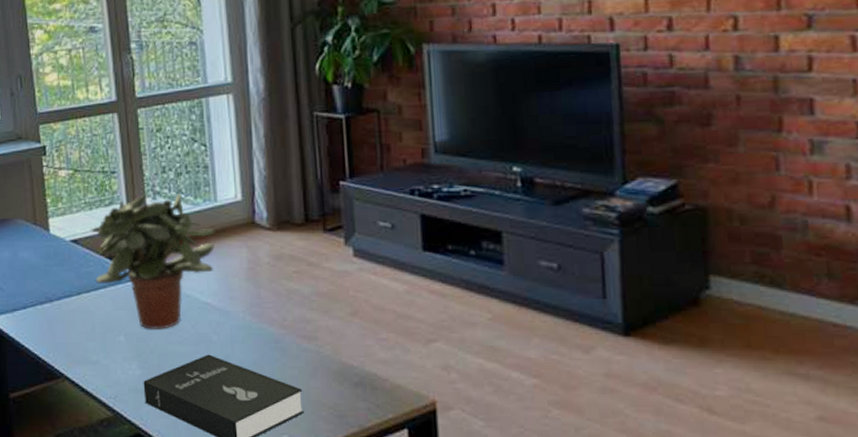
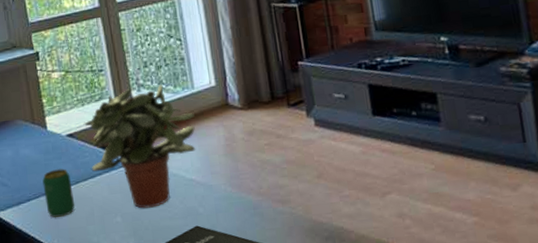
beverage can: none [41,277,75,330] -> present [42,169,75,218]

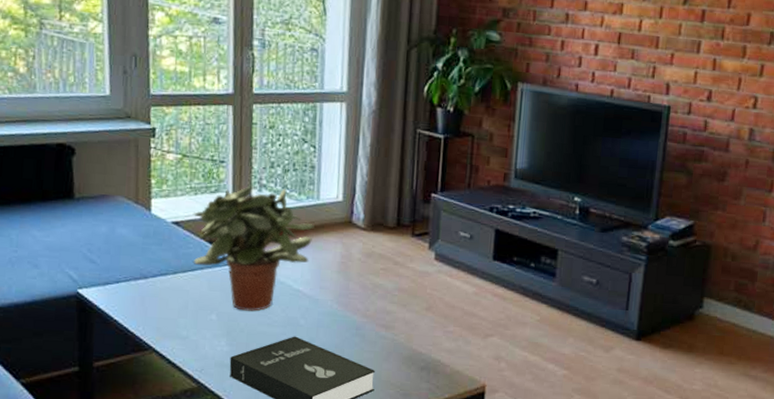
beverage can: present [42,169,75,218] -> none [135,255,169,305]

